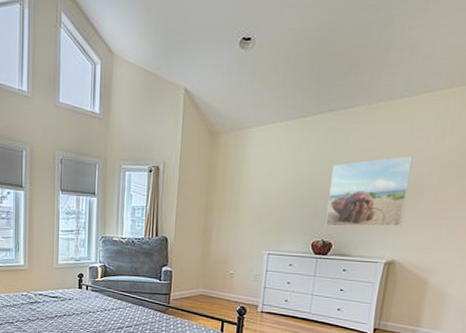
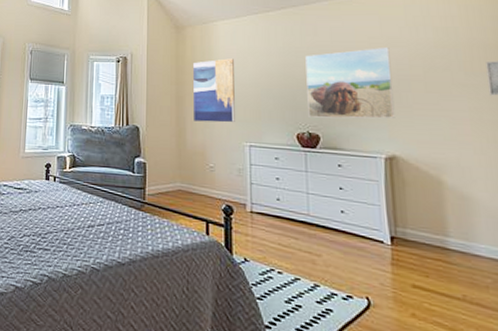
wall art: none [219,168,264,233] -> present [193,58,235,123]

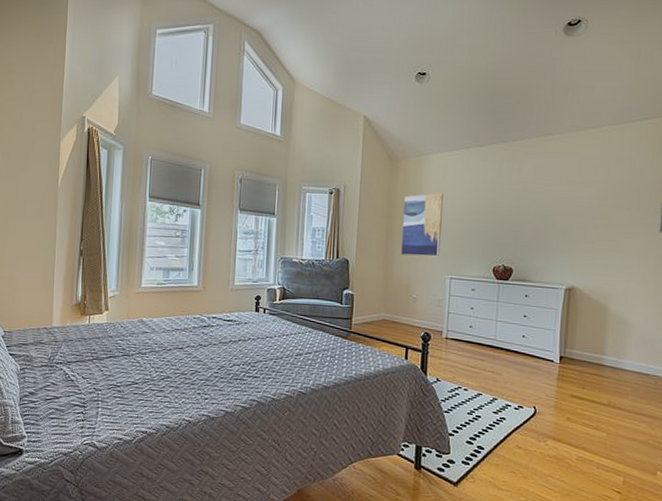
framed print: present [305,46,395,119] -> none [505,185,583,254]

